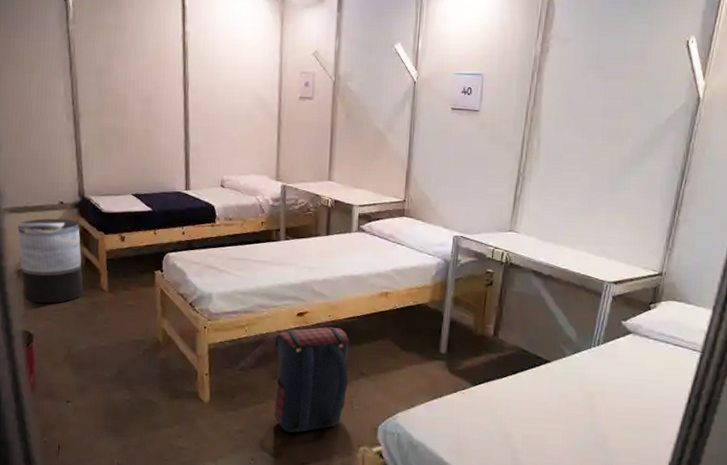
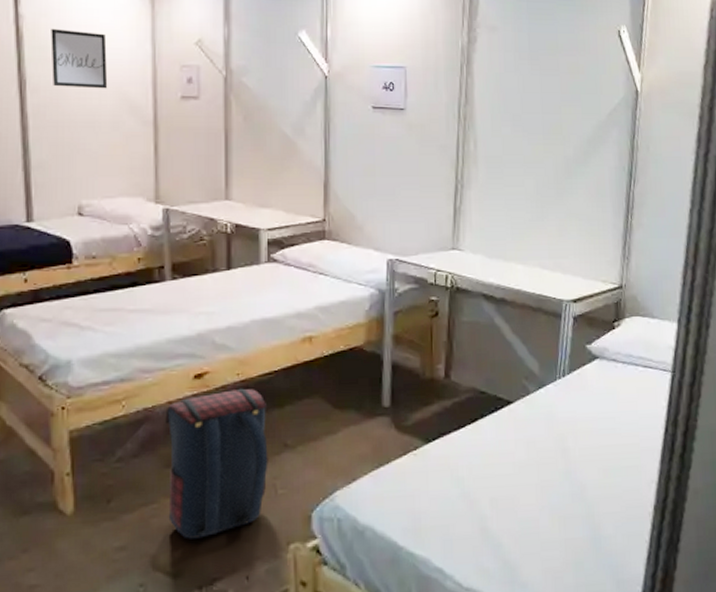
wall art: none [207,42,247,91] -> present [51,28,108,89]

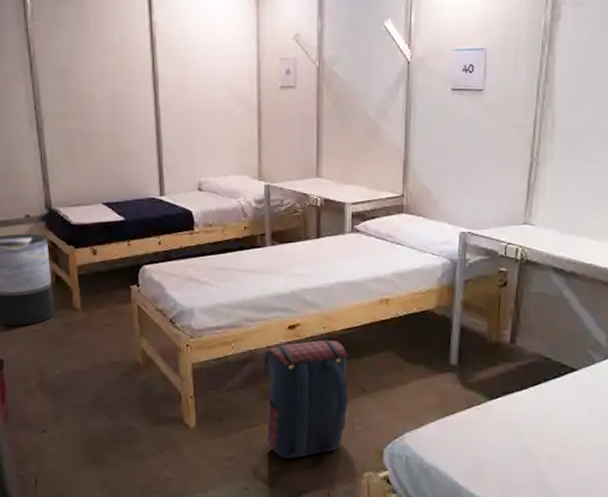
wall art: present [51,28,108,89] -> none [177,32,221,83]

